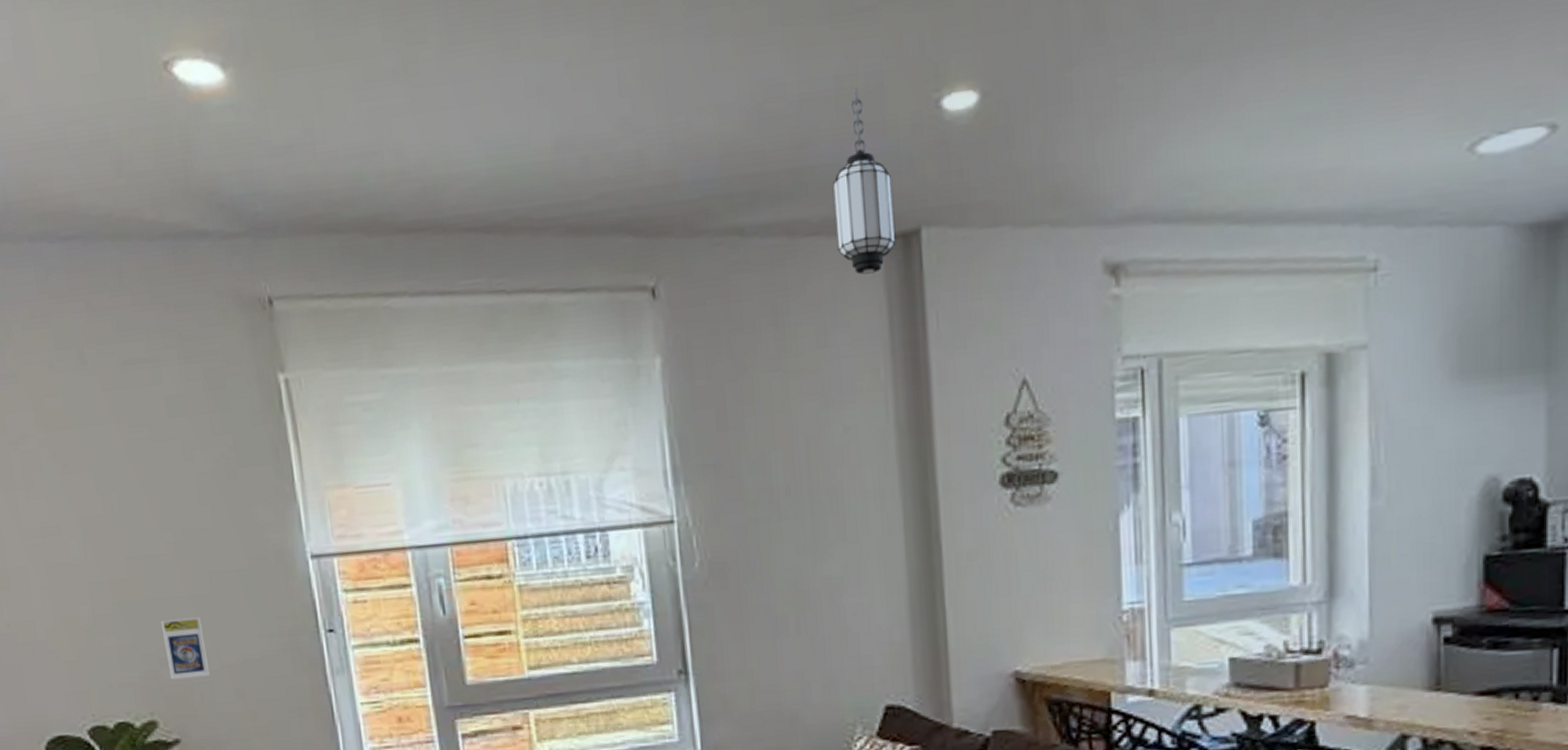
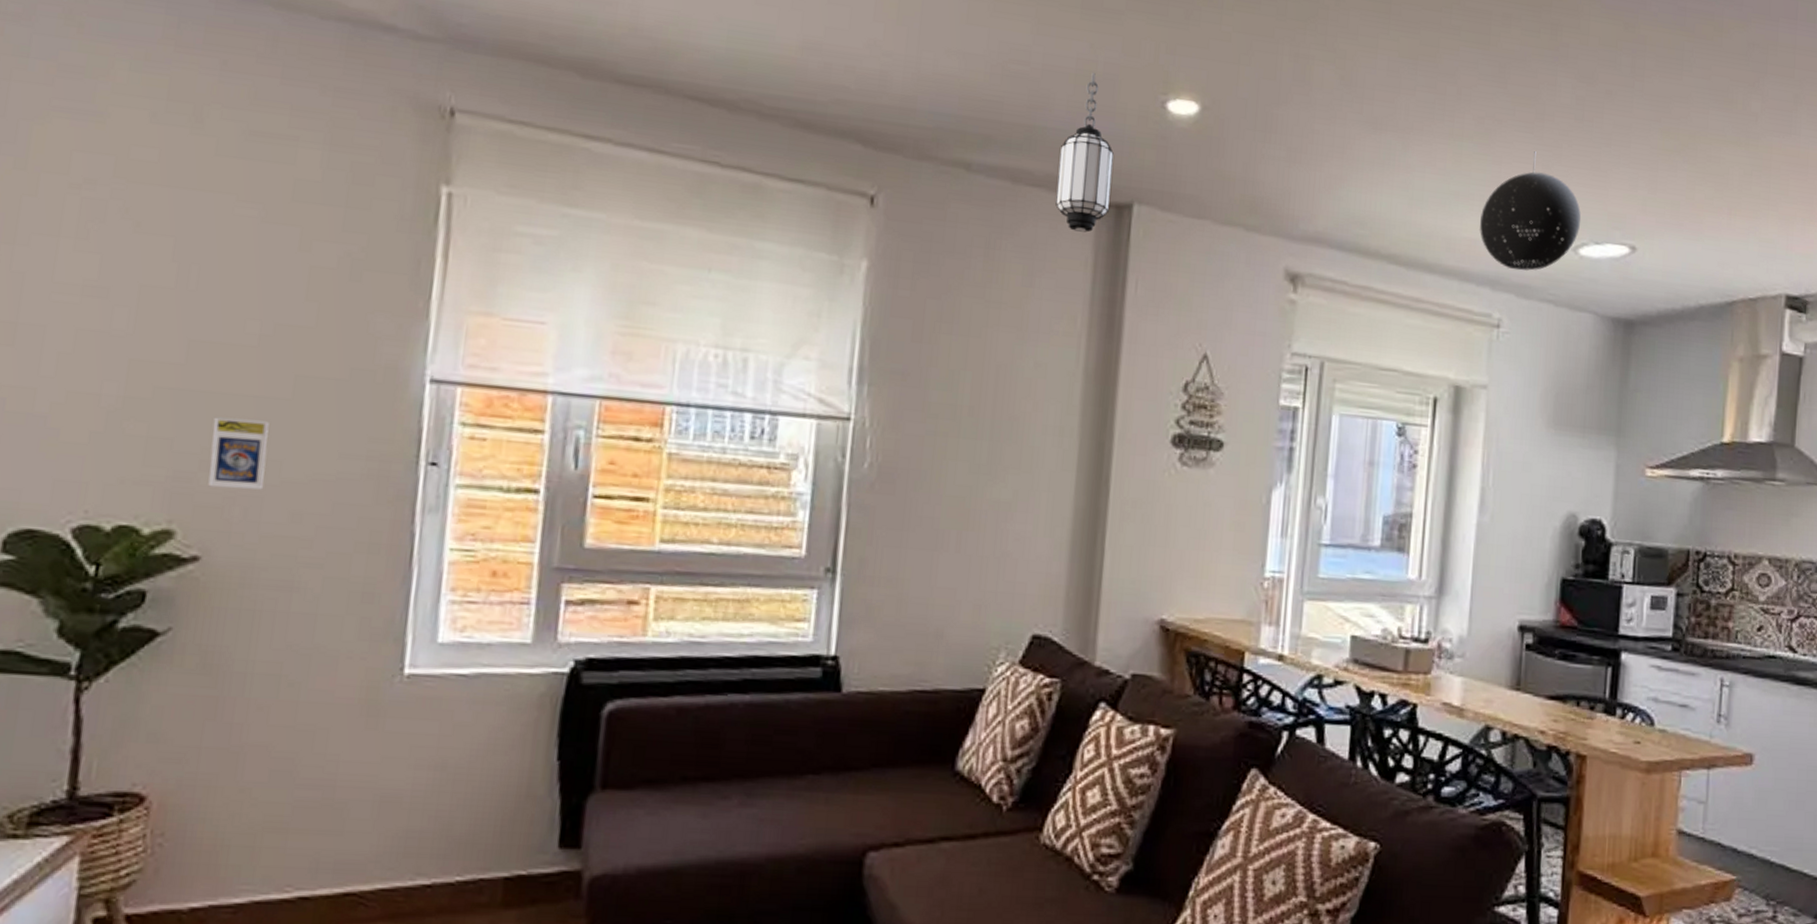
pendant light: none [1340,34,1477,195] -> present [1480,151,1581,271]

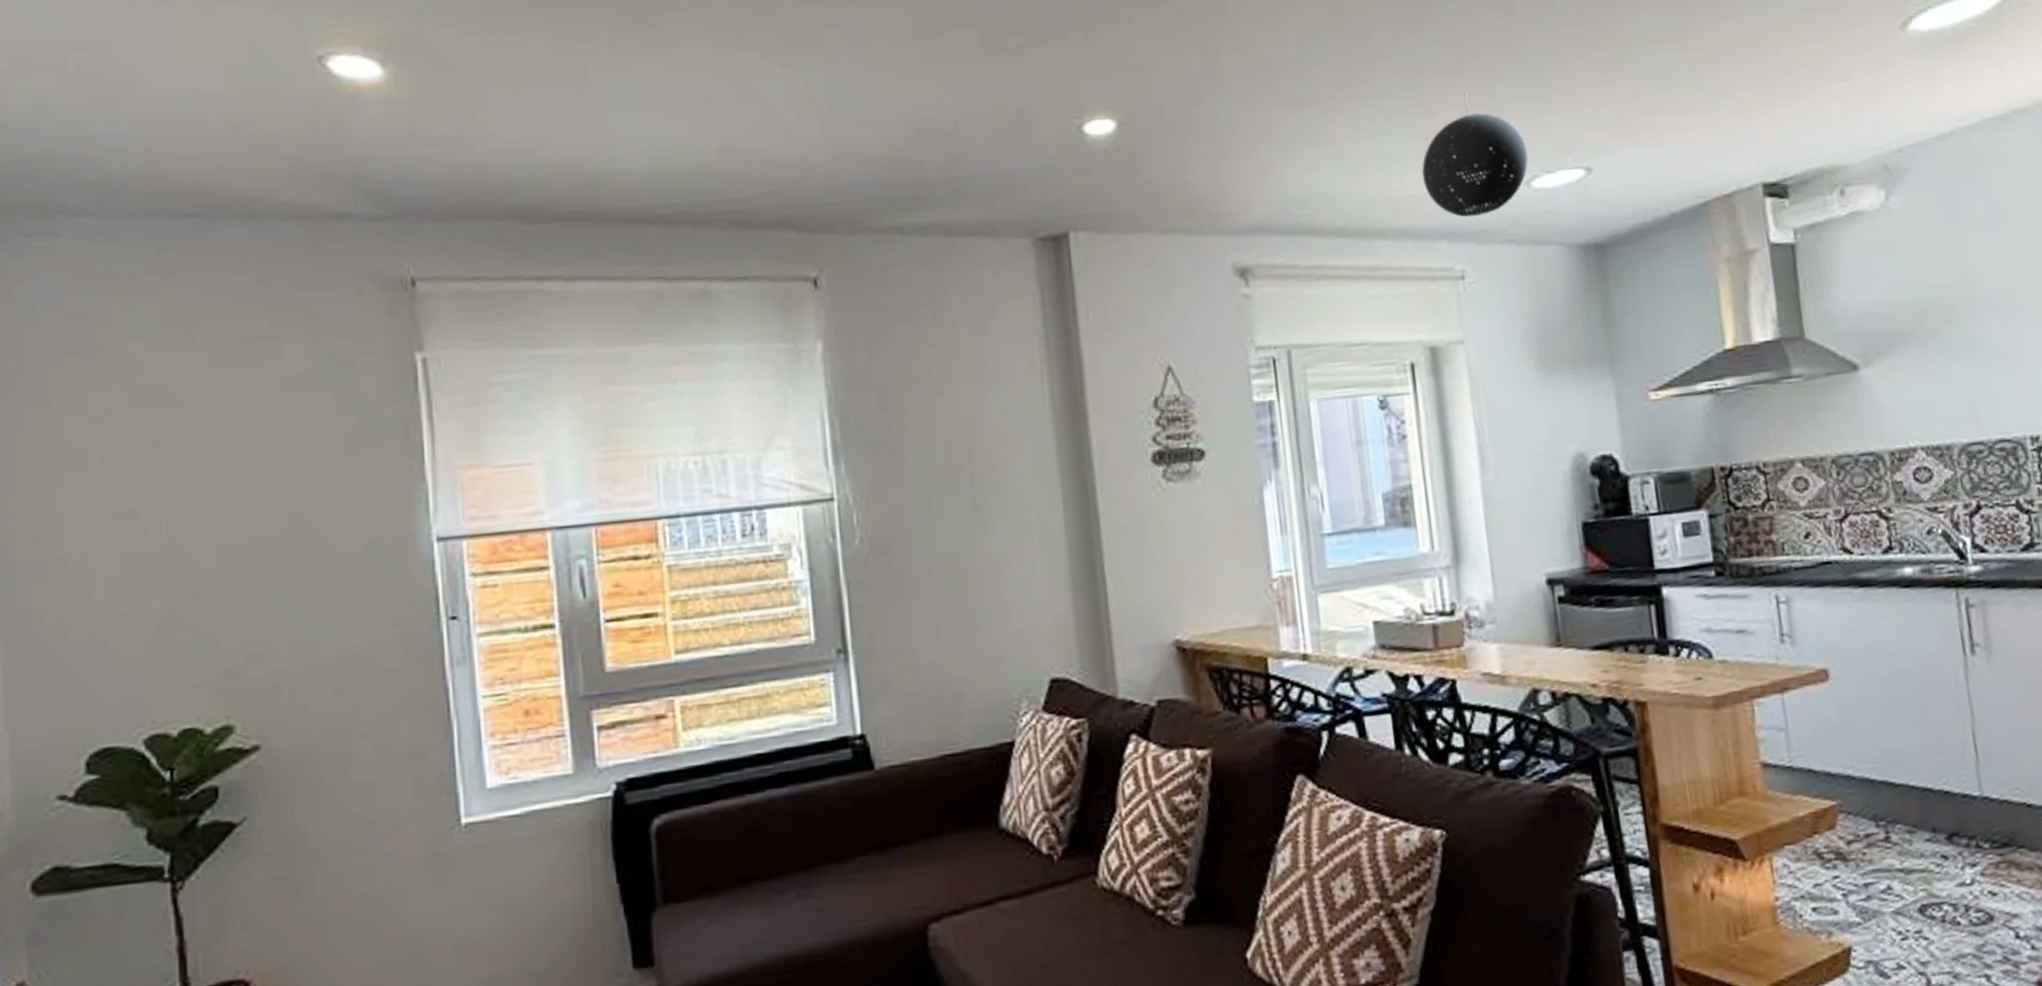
trading card display case: present [208,417,269,490] -> none [250,606,305,678]
hanging lantern: present [1055,72,1114,233] -> none [987,112,1047,271]

